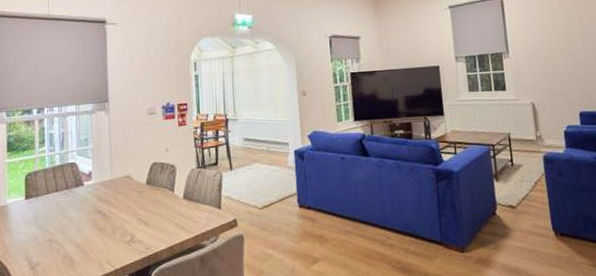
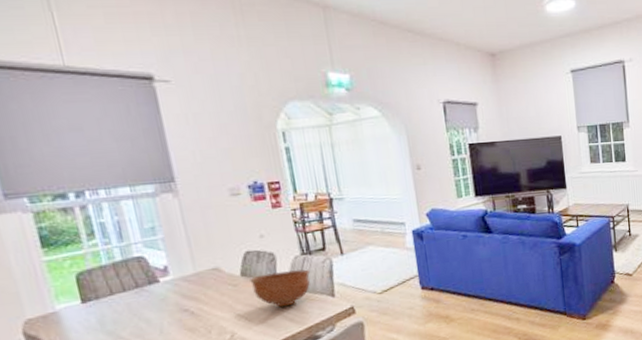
bowl: none [153,181,203,215] -> present [250,269,311,308]

